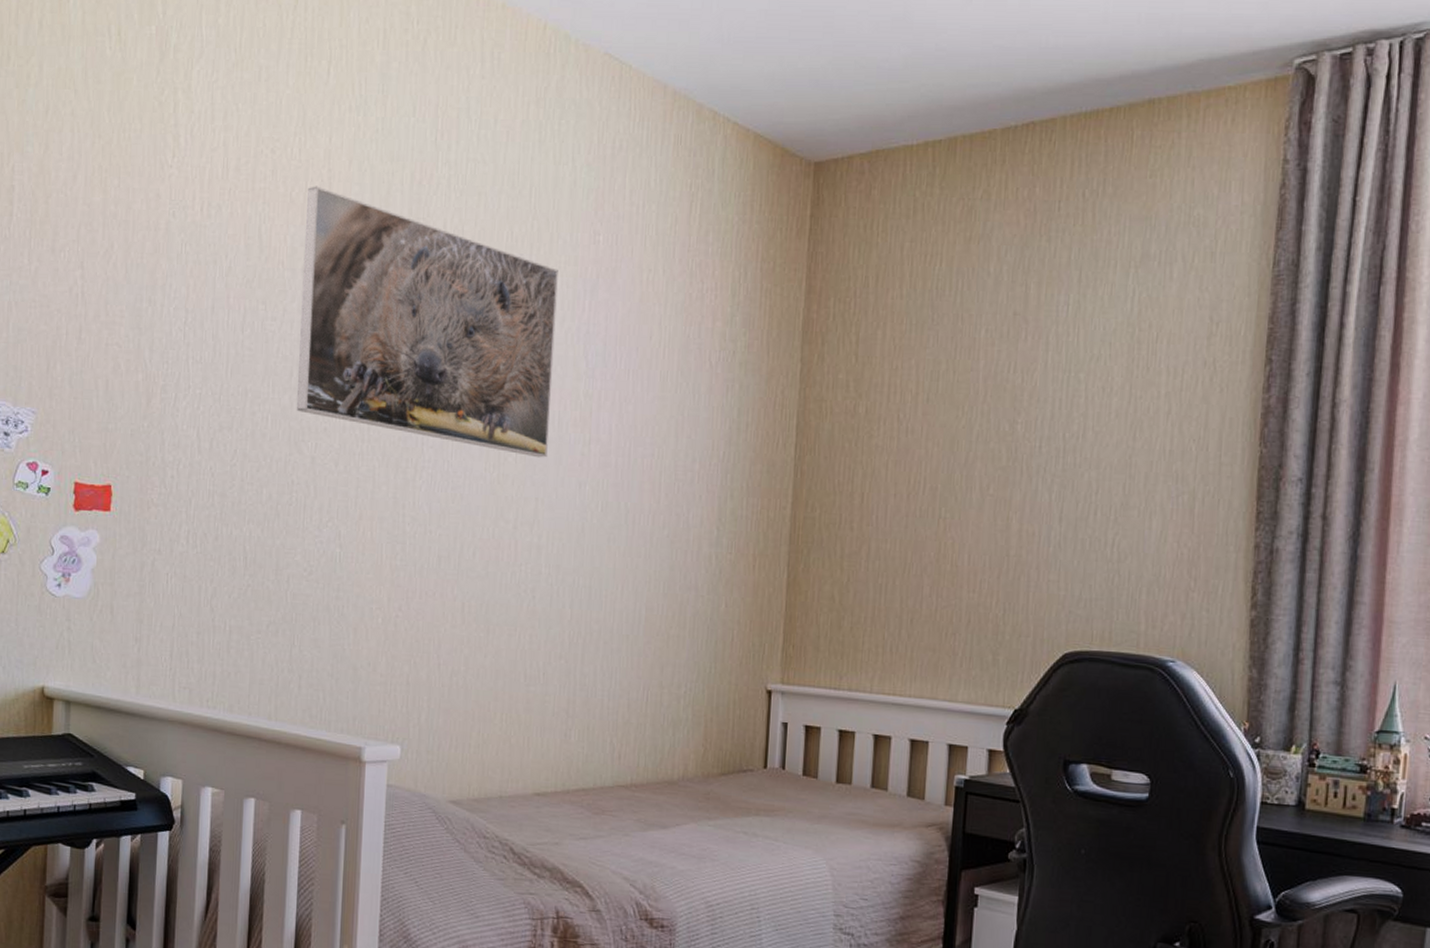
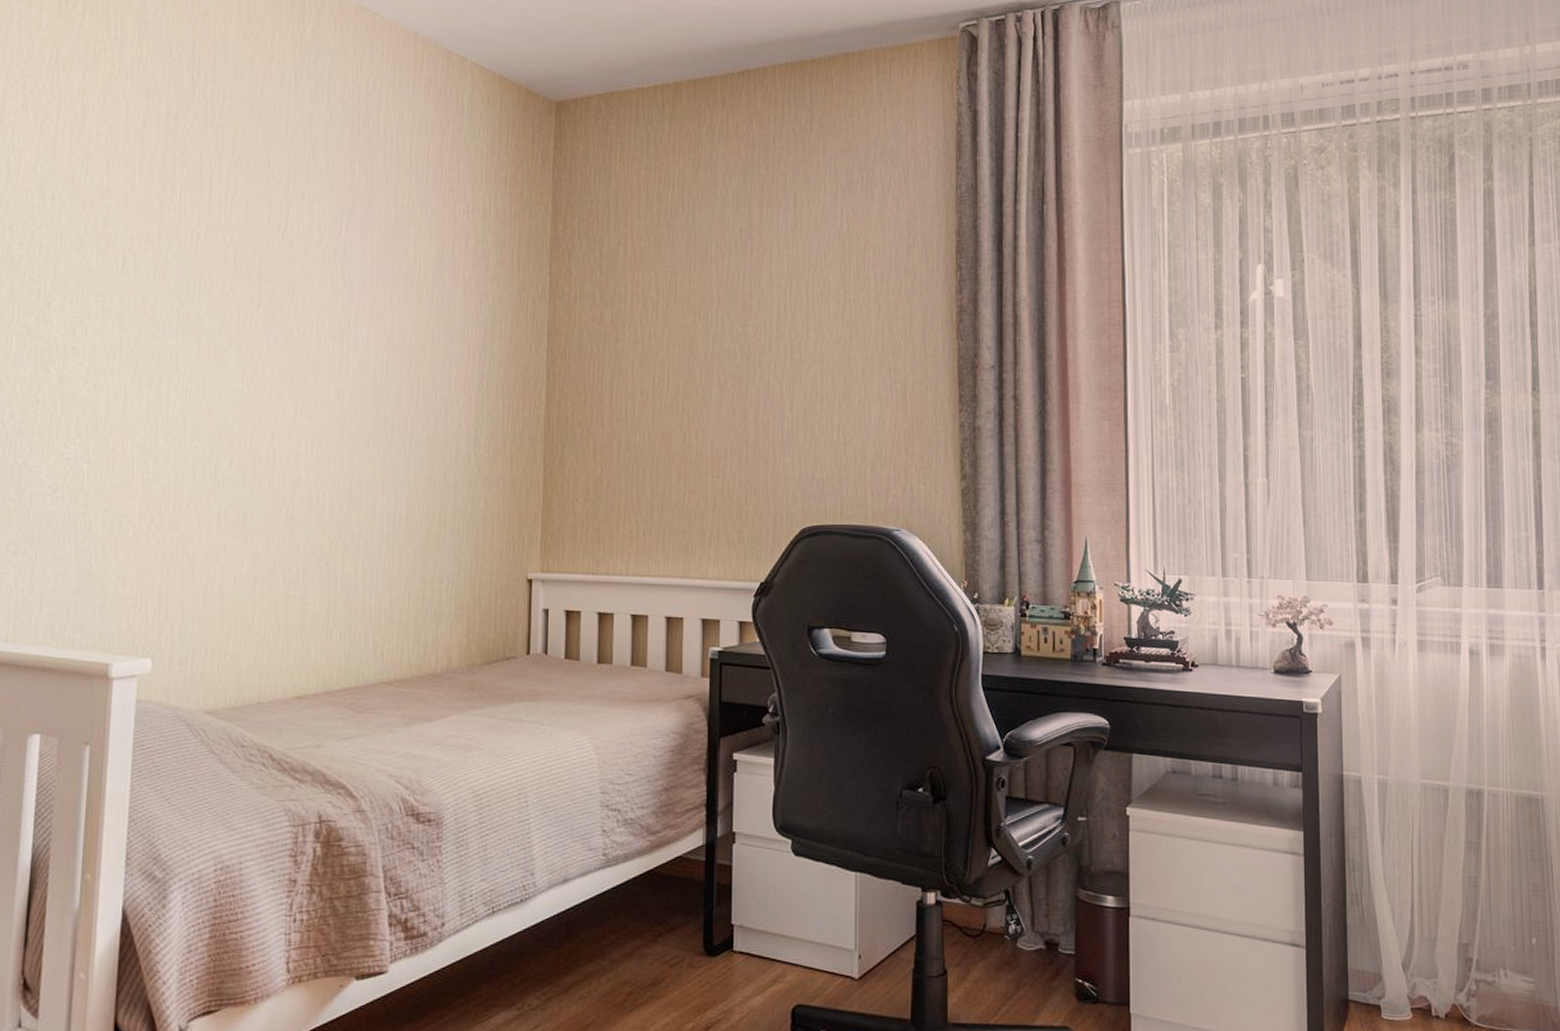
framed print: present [296,186,558,458] -> none [43,119,315,369]

